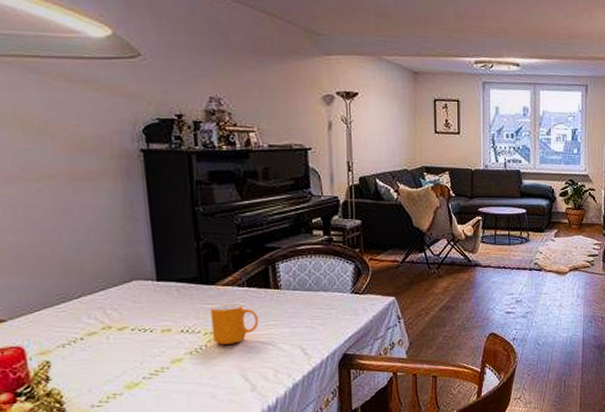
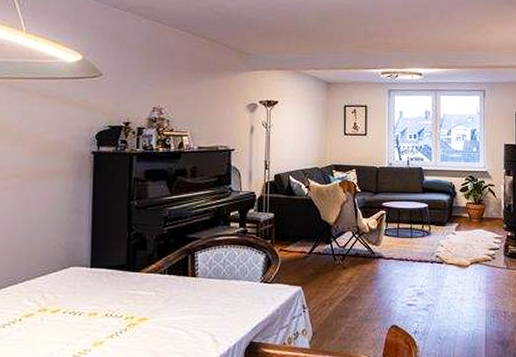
mug: present [210,304,259,345] -> none [132,290,175,329]

